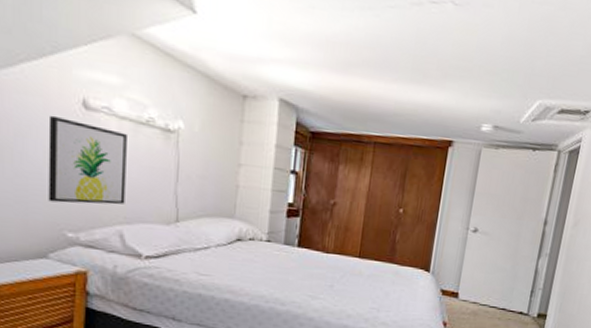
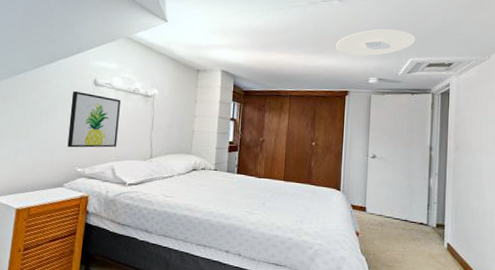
ceiling light: none [442,53,550,93] -> present [336,29,416,57]

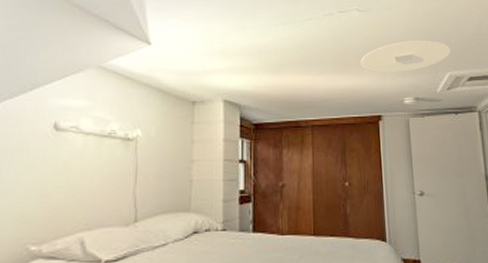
wall art: present [67,90,121,148] -> none [16,139,91,218]

